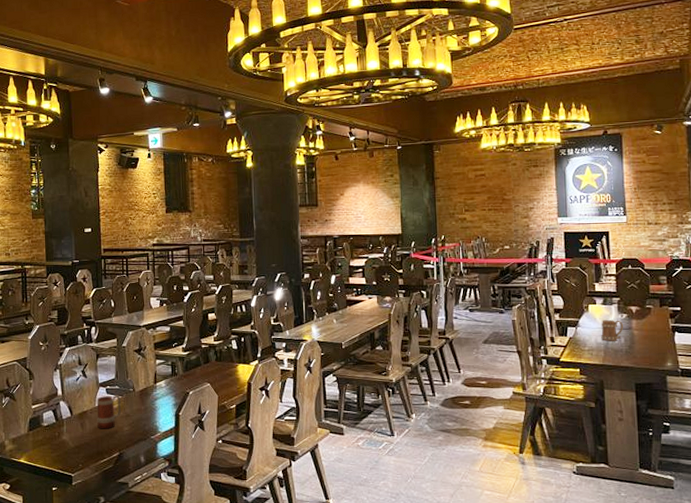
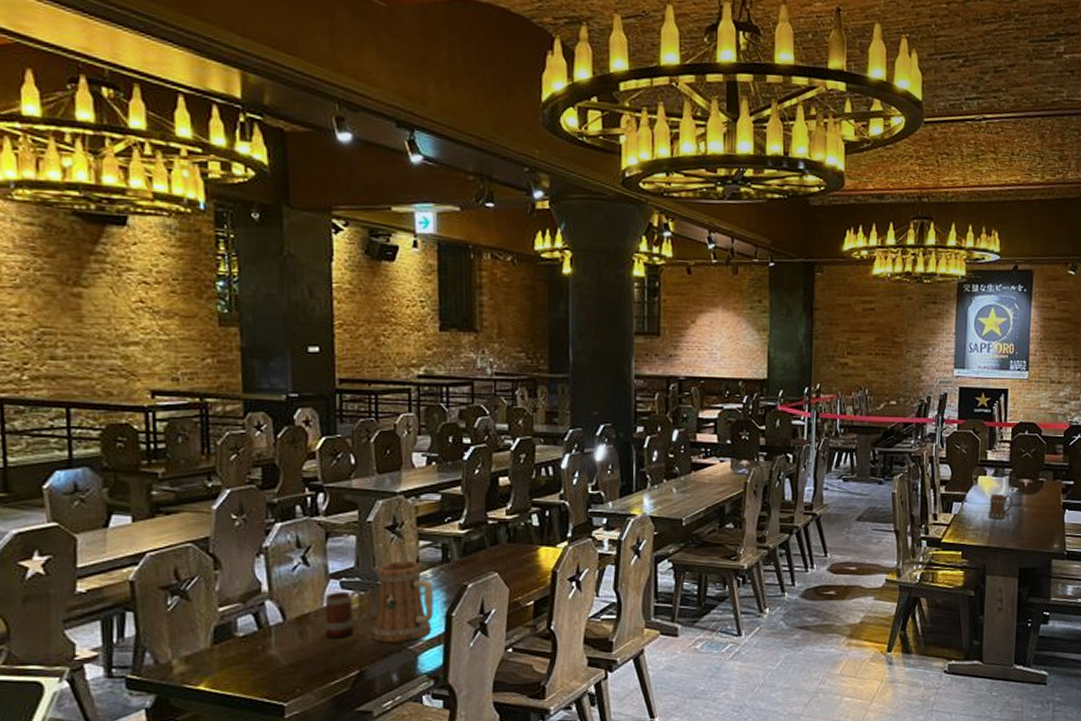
beer mug: none [126,375,167,433] -> present [370,561,435,643]

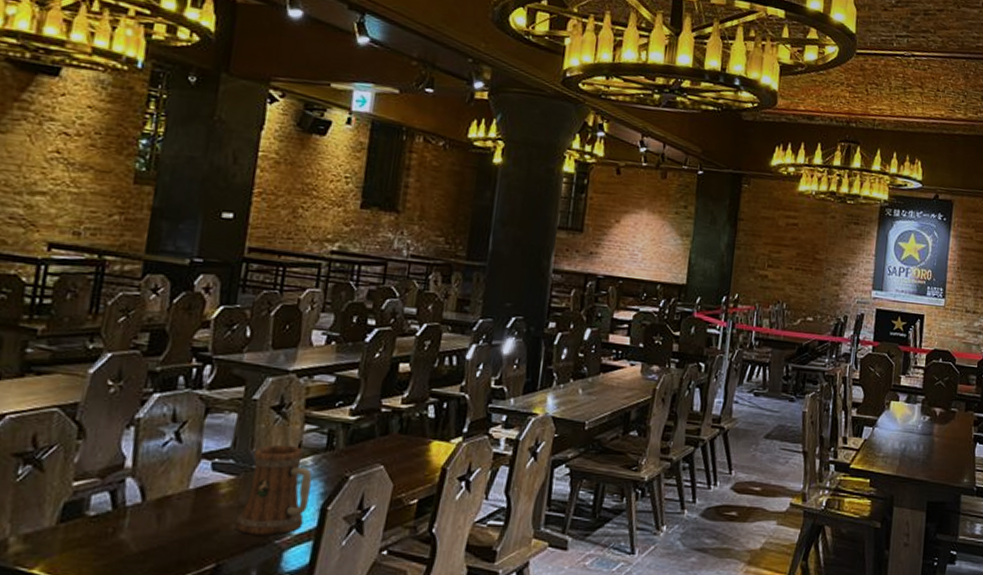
beer mug: present [325,590,363,639] -> none [185,473,235,526]
beer mug: present [988,494,1014,520] -> none [899,421,925,449]

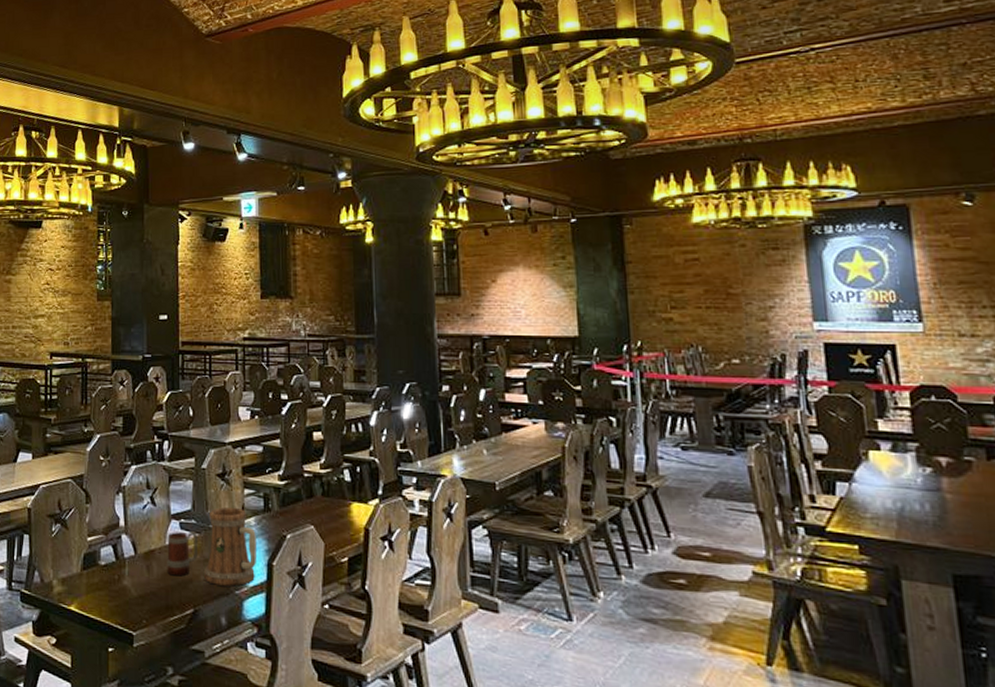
beer mug: none [185,473,235,526] -> present [167,531,198,577]

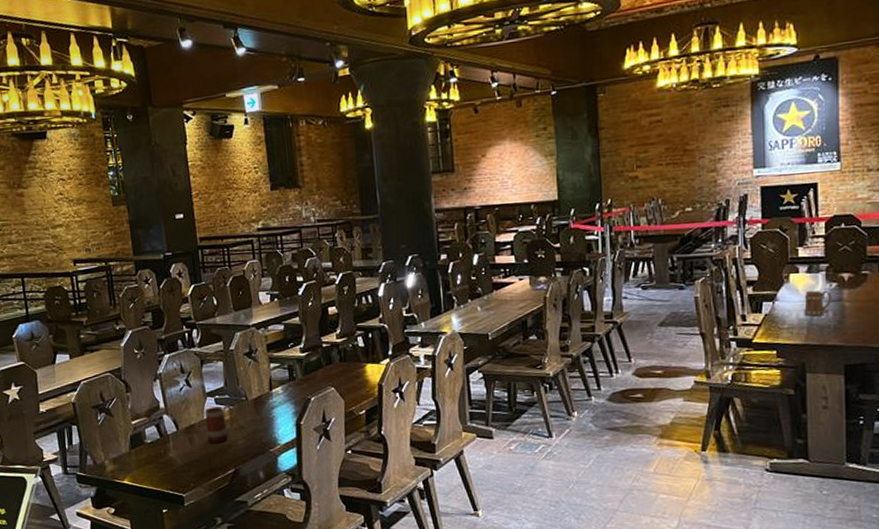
beer mug: present [203,507,258,587] -> none [240,380,286,447]
beer mug: none [889,475,929,508] -> present [804,290,833,317]

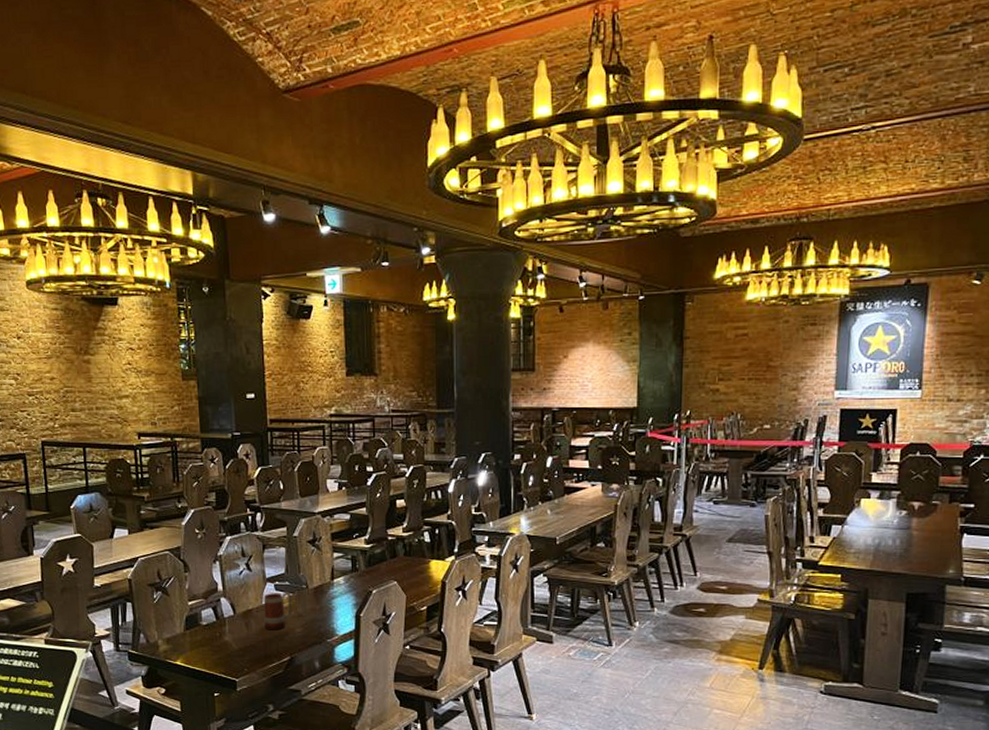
beer mug: present [804,290,833,317] -> none [872,518,902,543]

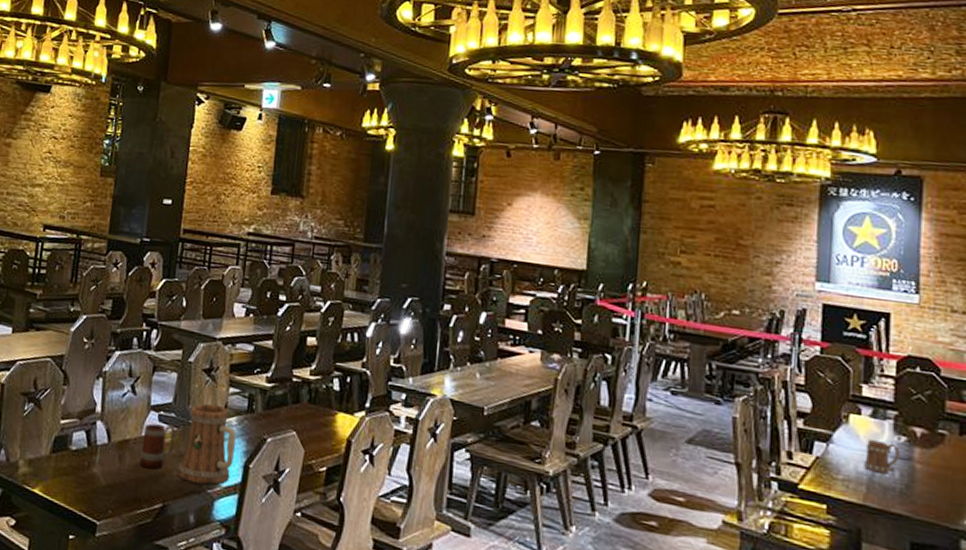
beer mug: none [298,570,346,636] -> present [176,403,237,485]
beer mug: none [872,518,902,543] -> present [864,440,901,475]

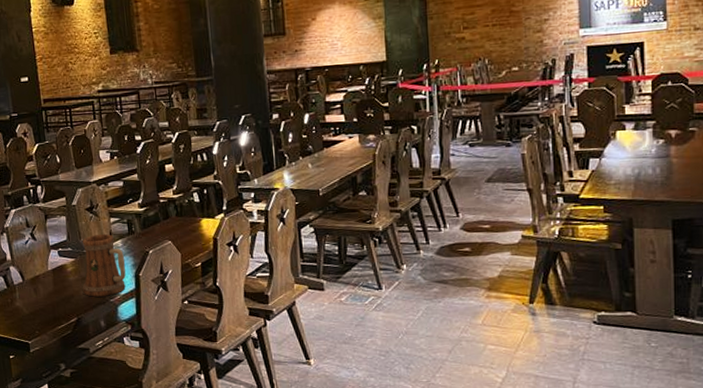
beer mug: present [139,423,176,470] -> none [49,257,76,294]
beer mug: present [864,440,901,475] -> none [631,147,660,173]

